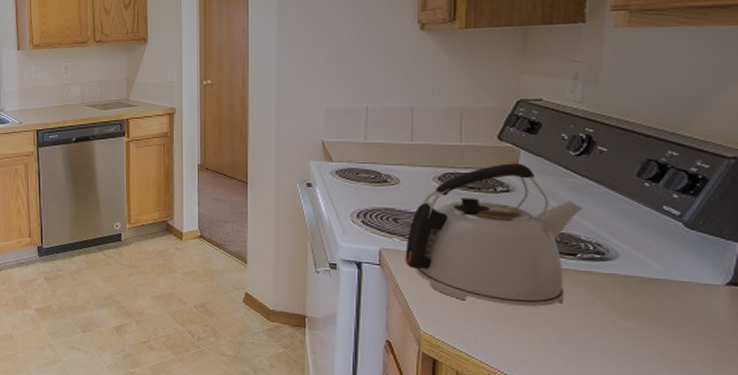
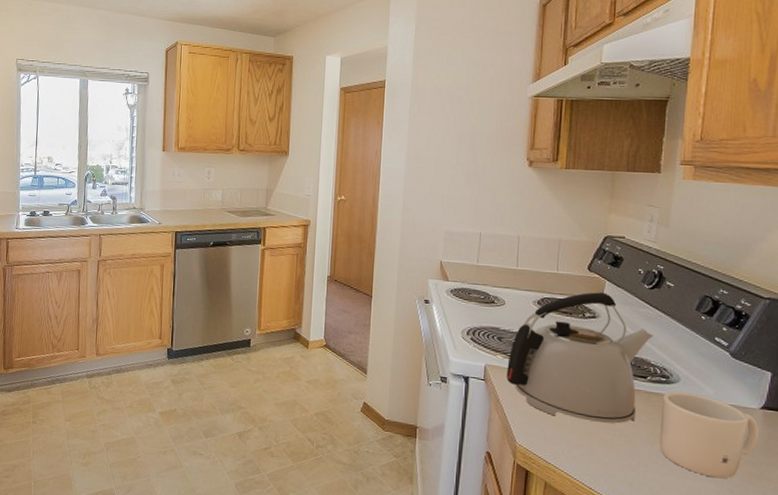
mug: none [594,269,724,365] -> present [659,391,759,479]

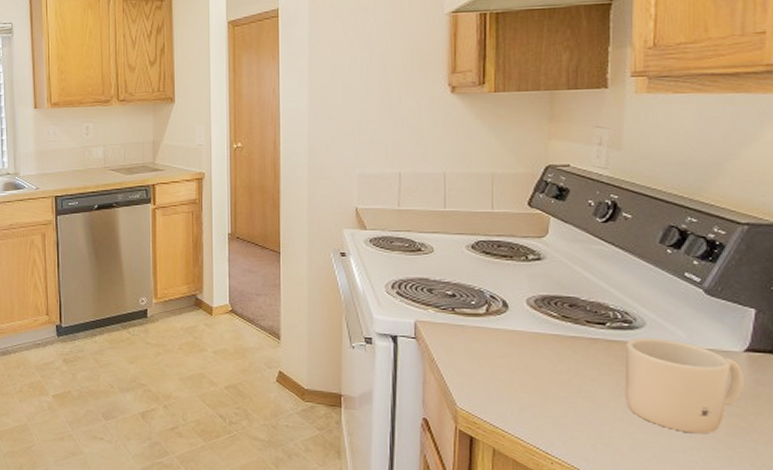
kettle: present [506,292,653,424] -> none [440,230,611,378]

